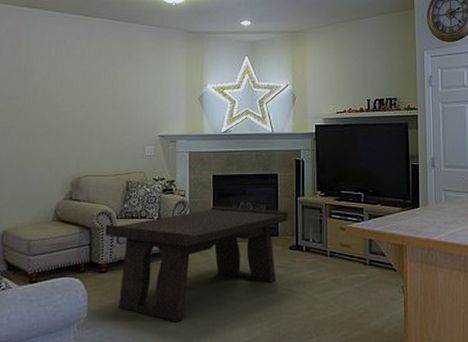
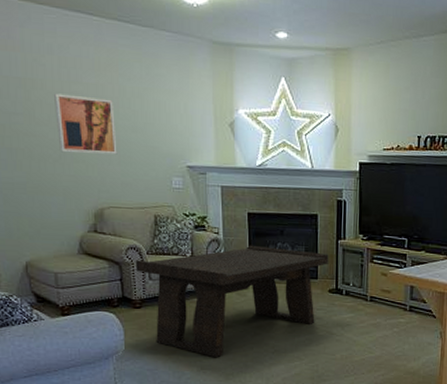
wall art: none [47,79,99,129] -> present [54,93,117,155]

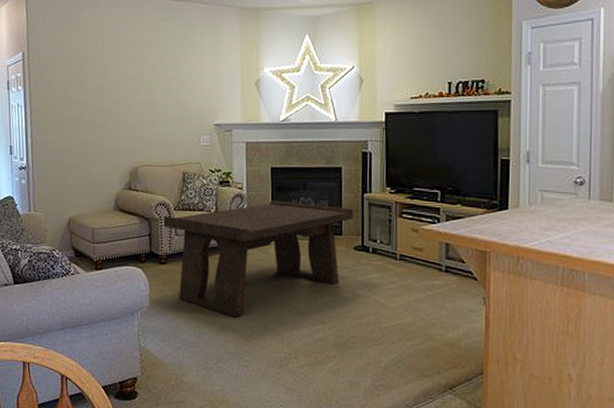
wall art: present [54,93,117,155] -> none [103,65,153,117]

